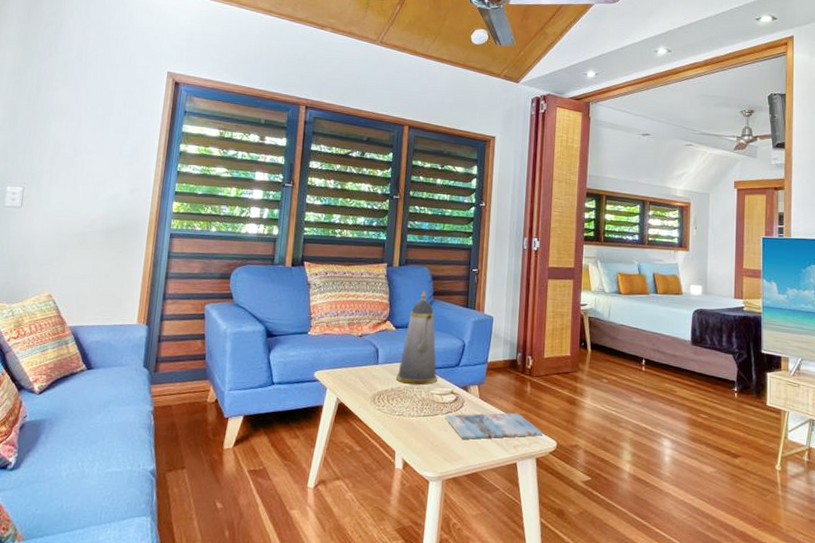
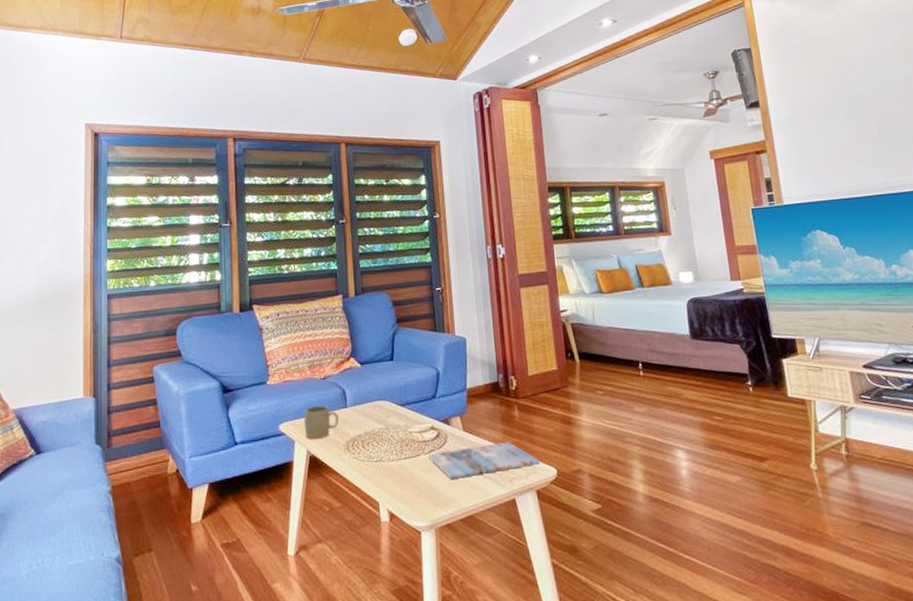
mug: none [337,360,369,389] -> present [304,406,339,439]
coffee pot: present [395,290,437,385] -> none [368,319,414,425]

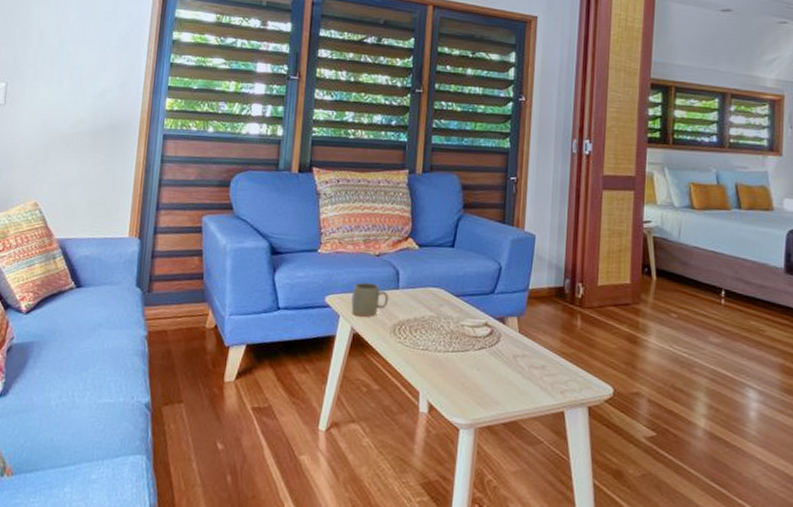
magazine: present [428,442,540,479] -> none [478,350,596,381]

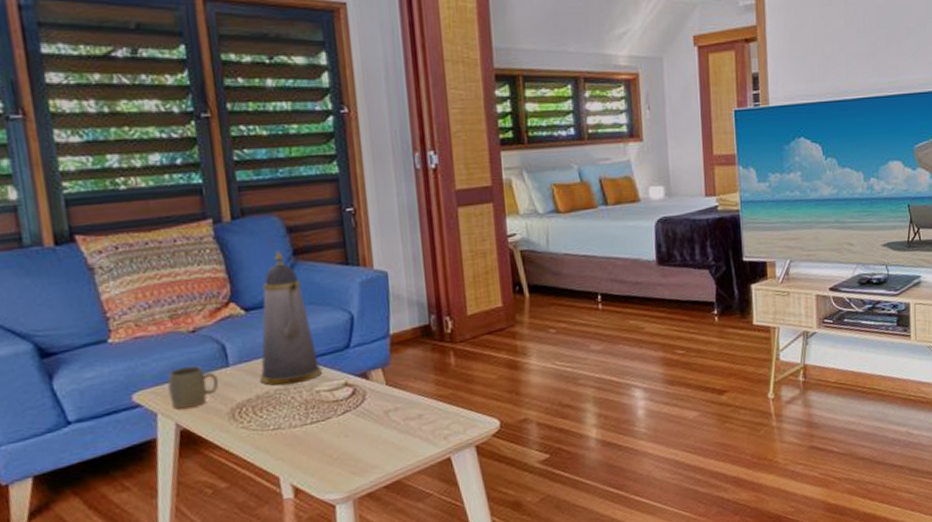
coffee pot: none [419,202,469,315] -> present [259,250,322,386]

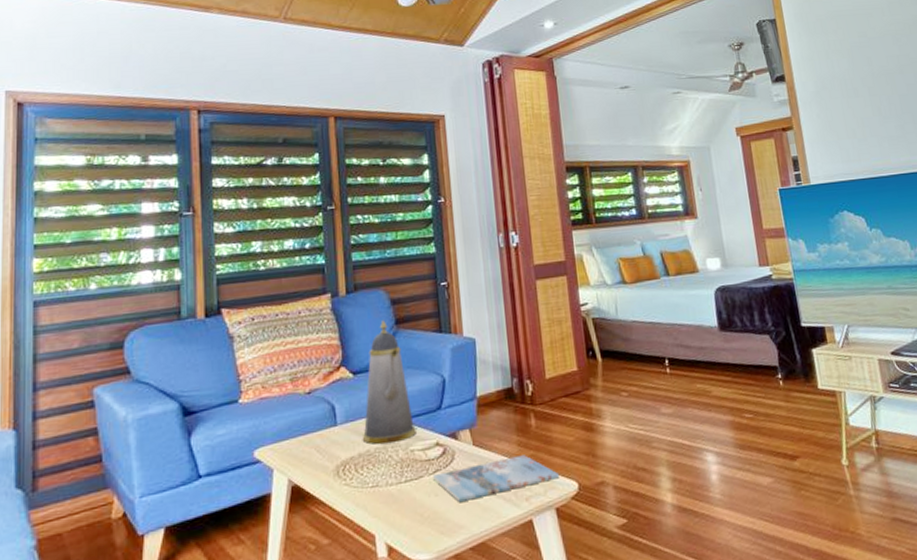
mug: present [167,366,219,410] -> none [284,425,327,466]
magazine: none [342,394,480,442] -> present [433,455,559,502]

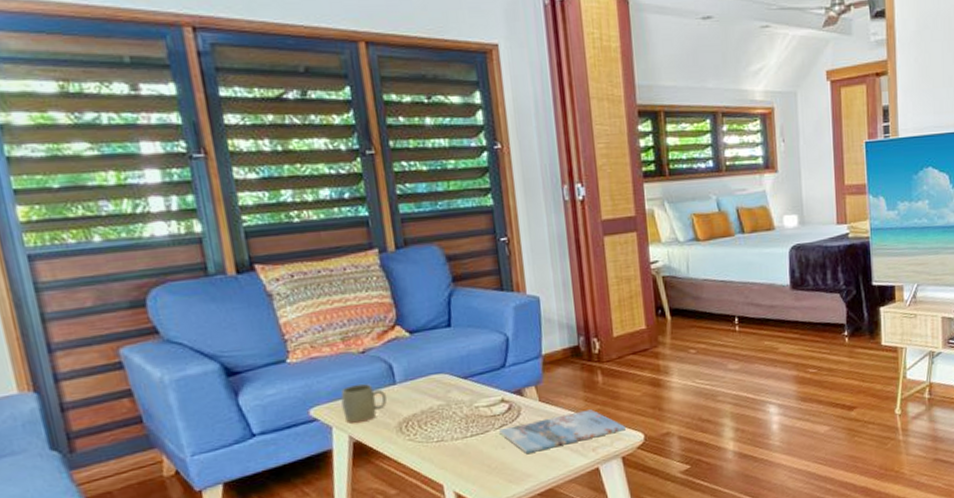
mug: none [284,425,327,466] -> present [340,384,387,423]
coffee pot: present [362,320,416,444] -> none [423,277,480,402]

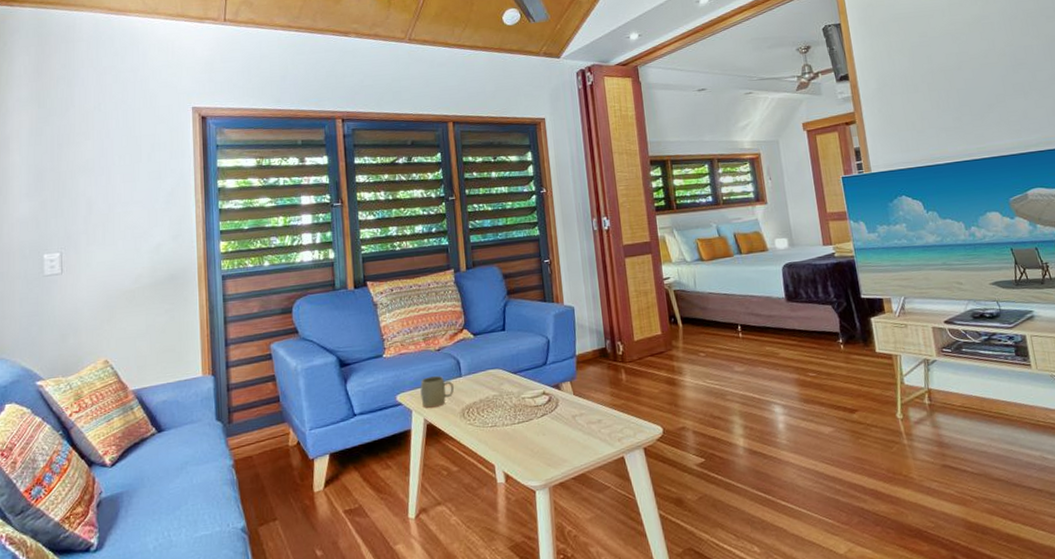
magazine: present [499,409,626,453] -> none [541,403,646,440]

